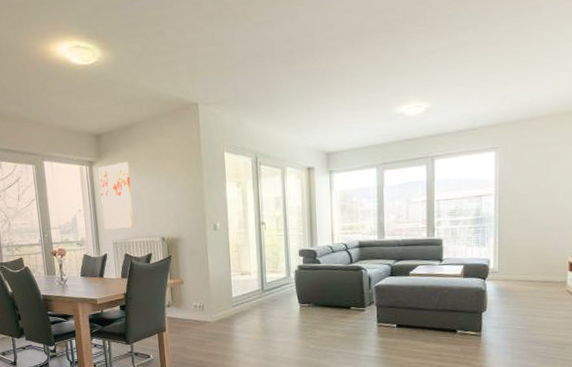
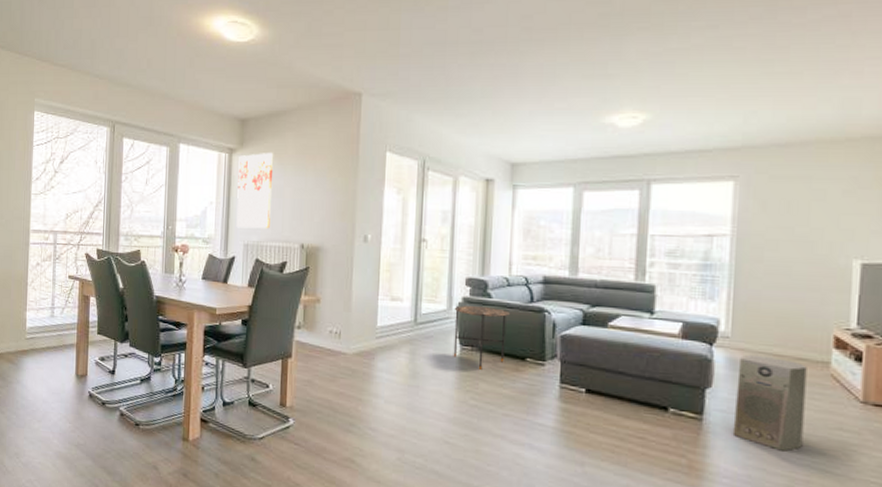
side table: none [292,271,335,320] -> present [453,305,510,370]
air purifier: none [502,282,551,350] -> present [732,354,807,452]

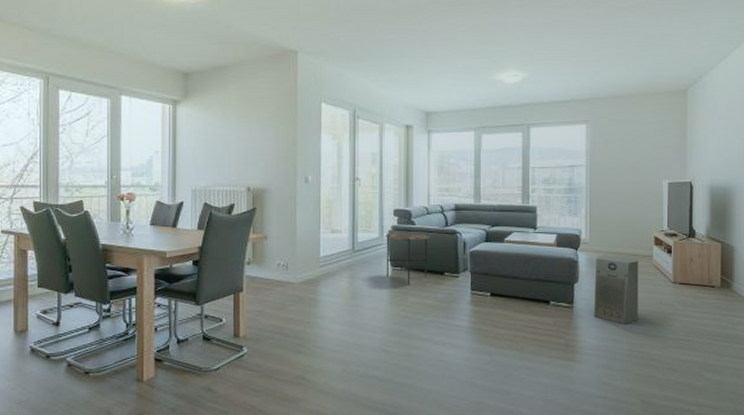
wall art: present [236,152,274,229] -> none [183,103,218,175]

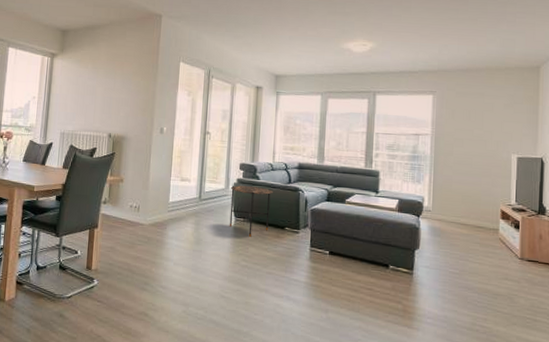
air purifier: present [593,254,639,325] -> none [434,224,483,297]

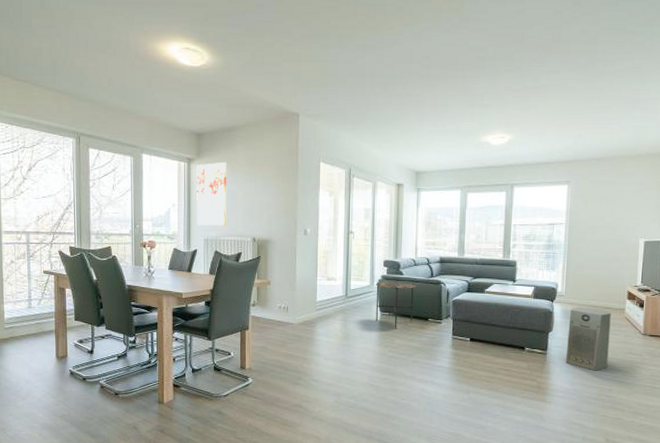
wall art: none [55,57,89,121] -> present [197,161,227,226]
air purifier: none [434,224,483,297] -> present [565,307,611,371]

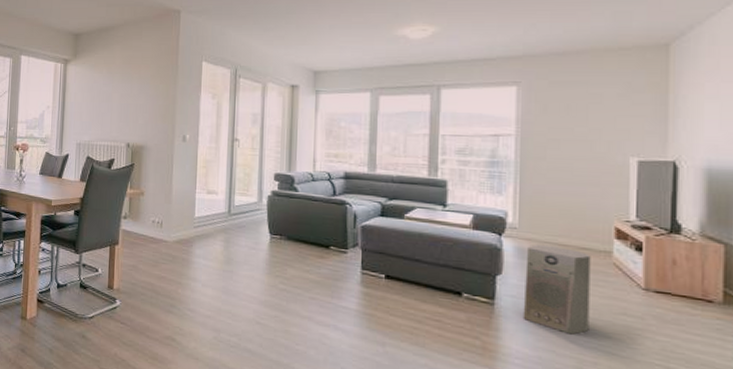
wall art: present [197,161,227,226] -> none [70,62,104,130]
side table: present [375,282,416,329] -> none [263,198,314,257]

